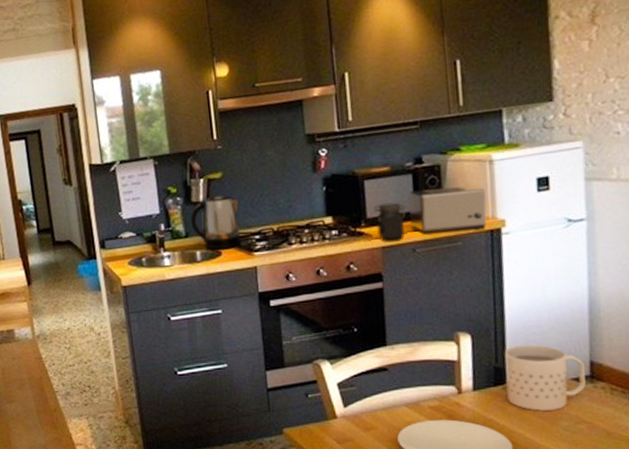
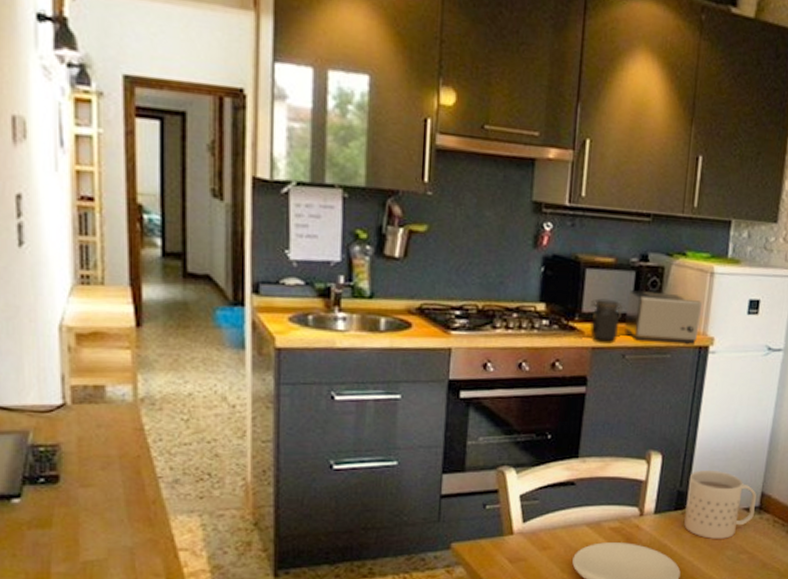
kettle: present [190,195,241,250] -> none [378,252,443,322]

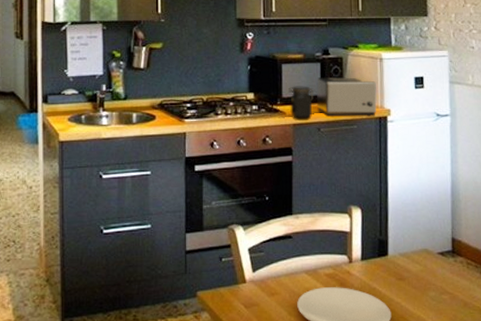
mug: present [683,470,757,539] -> none [387,220,449,281]

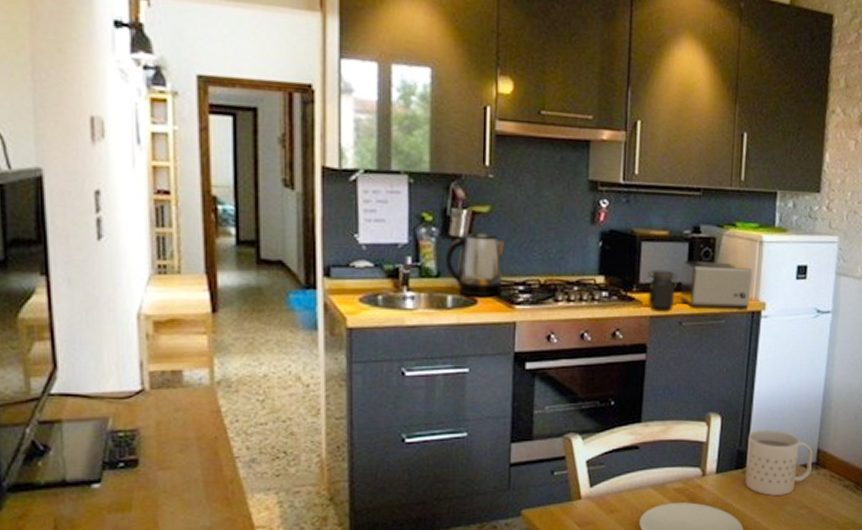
kettle: none [130,63,176,114] -> present [444,232,506,298]
mug: none [387,220,449,281] -> present [744,430,814,496]

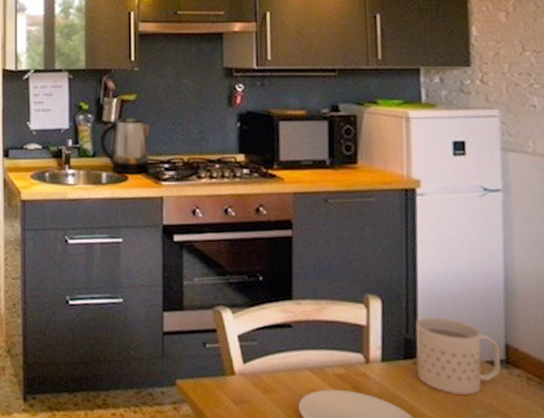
jar: present [647,269,678,313] -> none [287,147,319,190]
toaster: present [680,260,752,311] -> none [323,138,402,188]

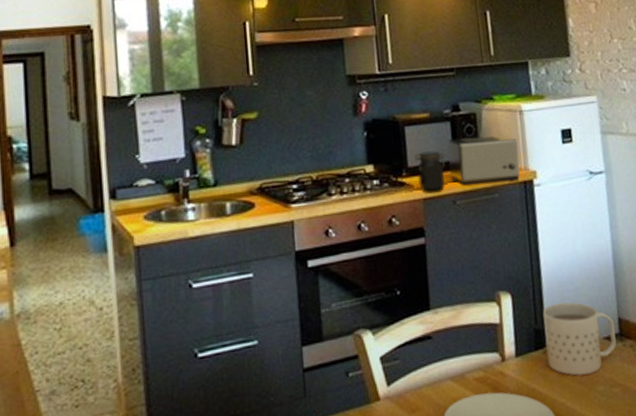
kettle: present [99,117,151,175] -> none [220,137,277,201]
jar: none [287,147,319,190] -> present [415,150,445,195]
toaster: none [323,138,402,188] -> present [447,134,521,187]

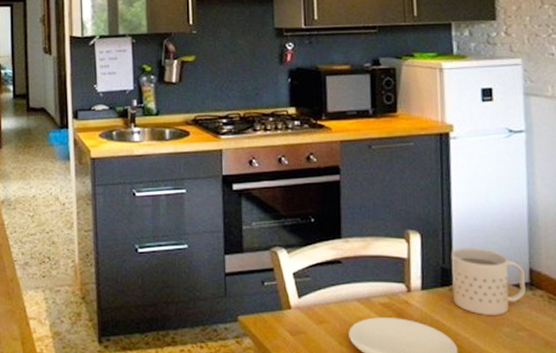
jar: present [415,150,445,195] -> none [334,99,363,138]
toaster: present [447,134,521,187] -> none [366,89,437,134]

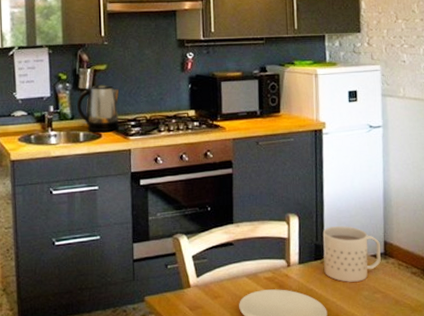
kettle: none [161,77,210,130] -> present [76,84,120,133]

